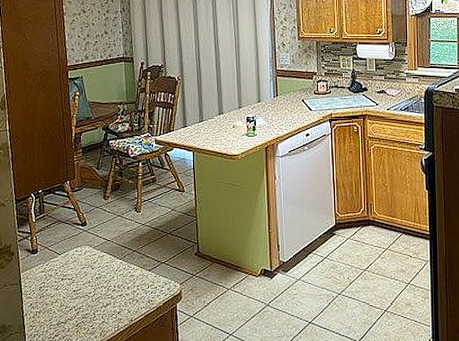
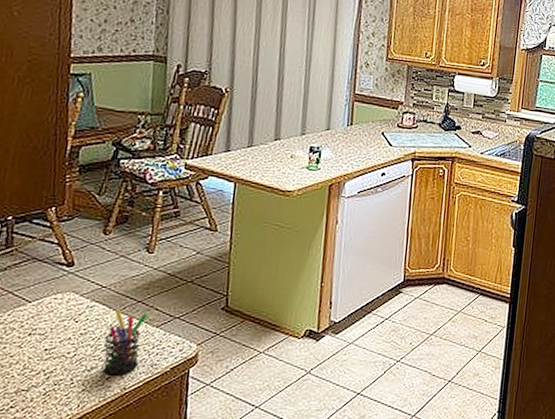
pen holder: none [113,259,142,310] -> present [103,310,148,376]

